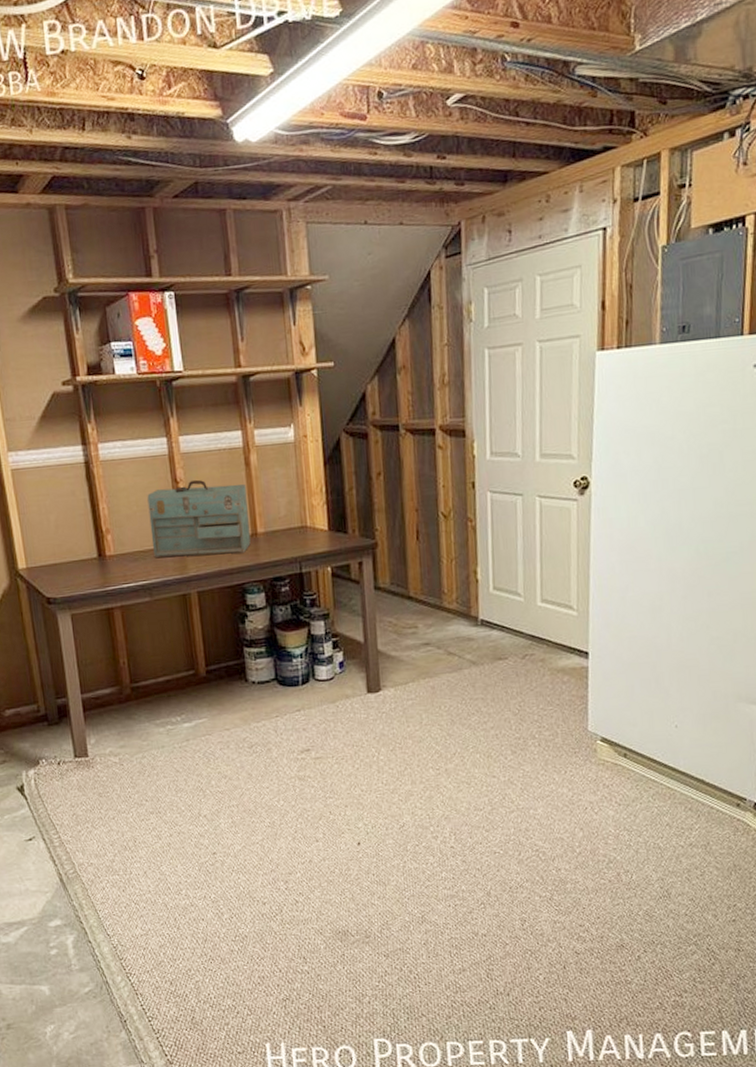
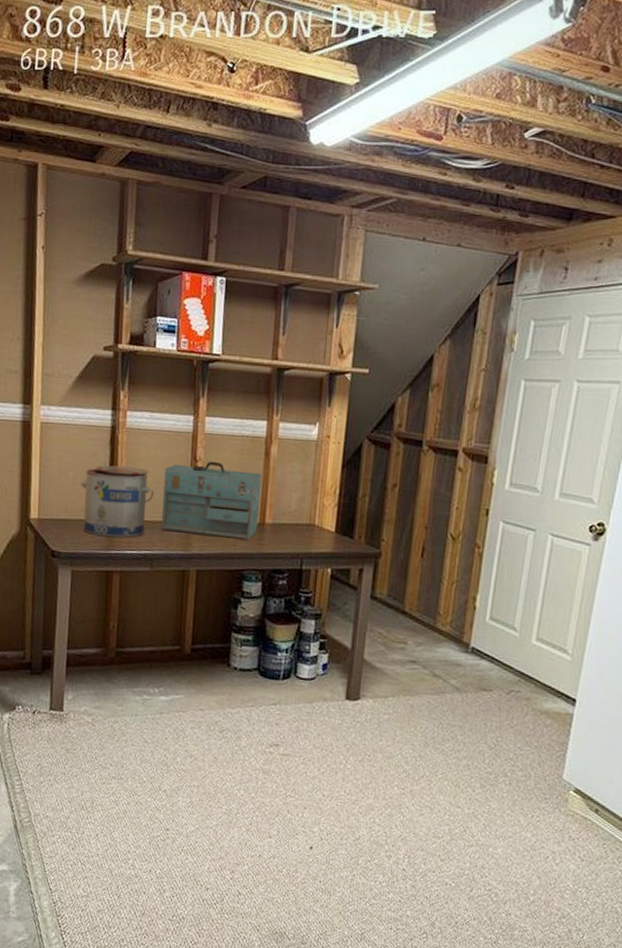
paint can: none [64,499,141,575] -> present [81,465,154,538]

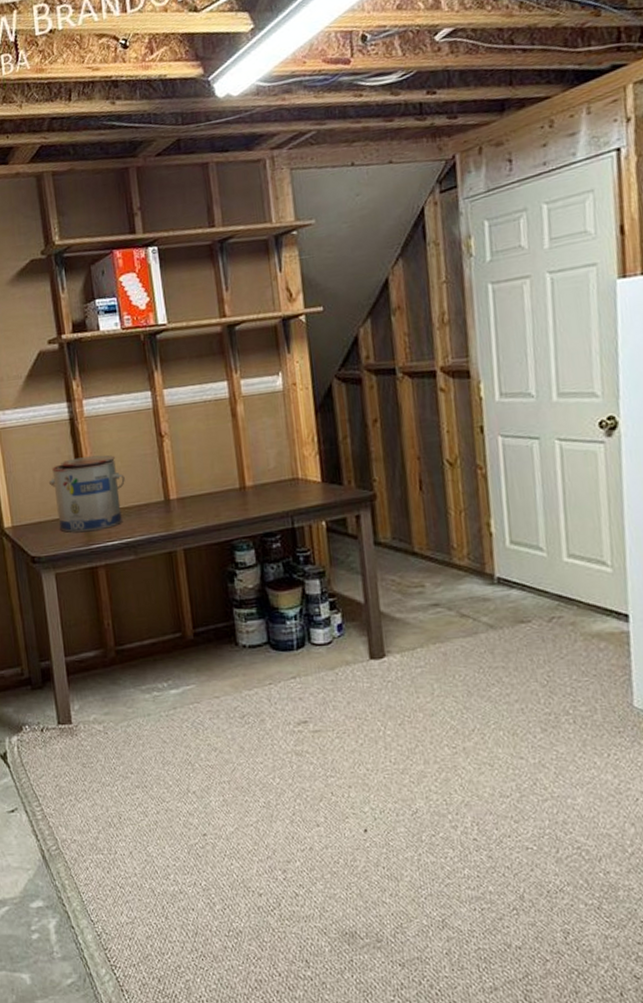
toolbox: present [161,461,262,540] -> none [131,433,239,514]

